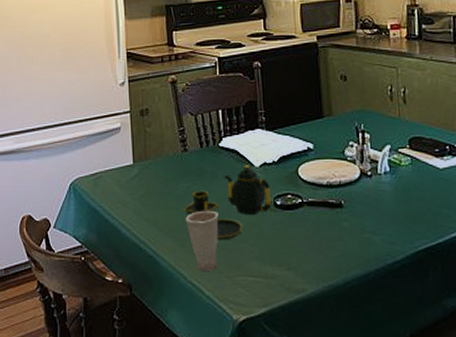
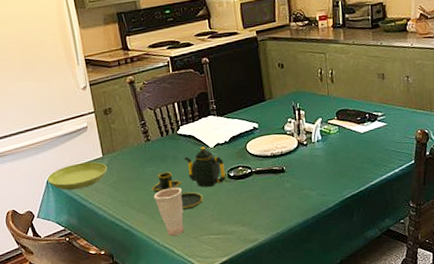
saucer: none [70,168,137,200] -> present [47,161,108,190]

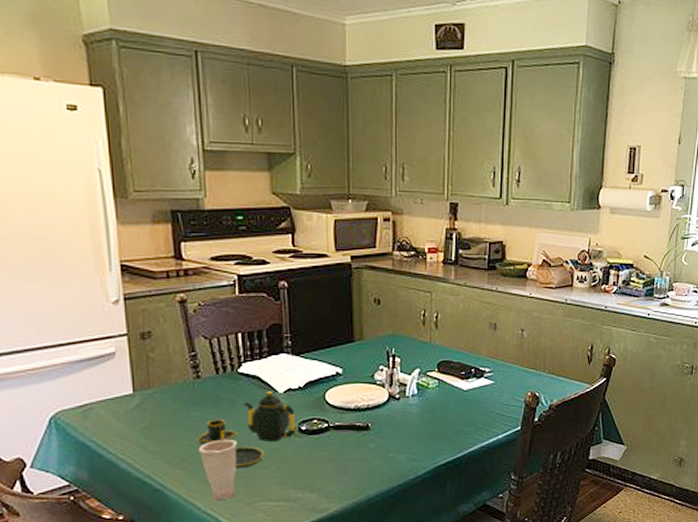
saucer: present [47,161,108,190] -> none [50,398,139,434]

